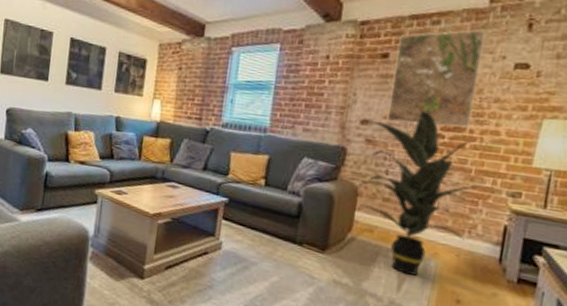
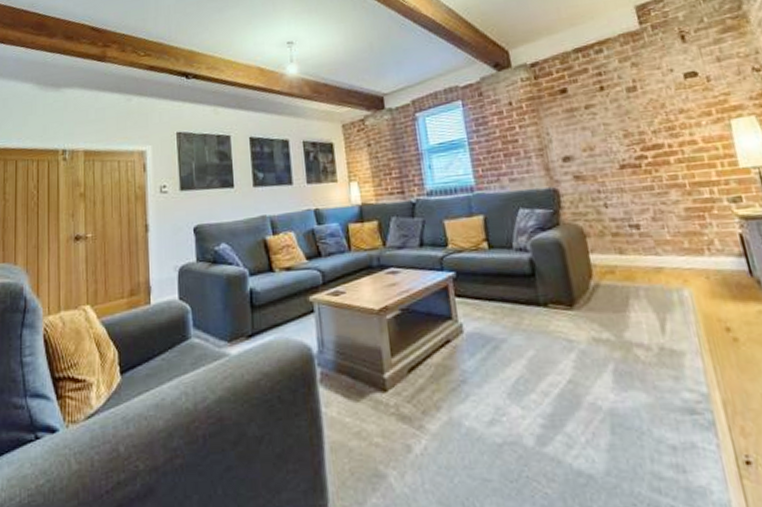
indoor plant: present [356,110,484,276] -> none [570,135,707,312]
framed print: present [387,30,486,128] -> none [571,50,666,153]

